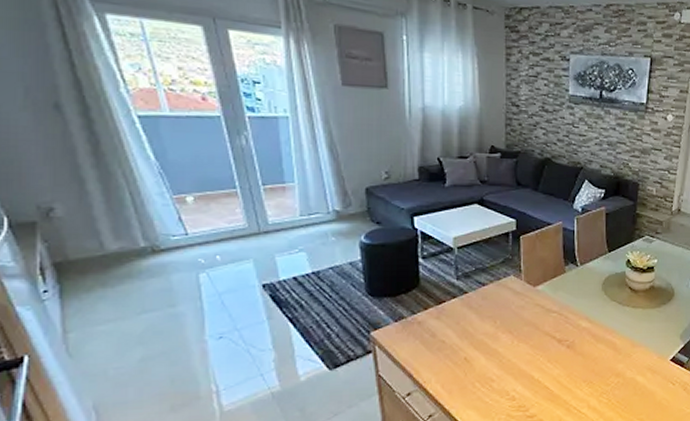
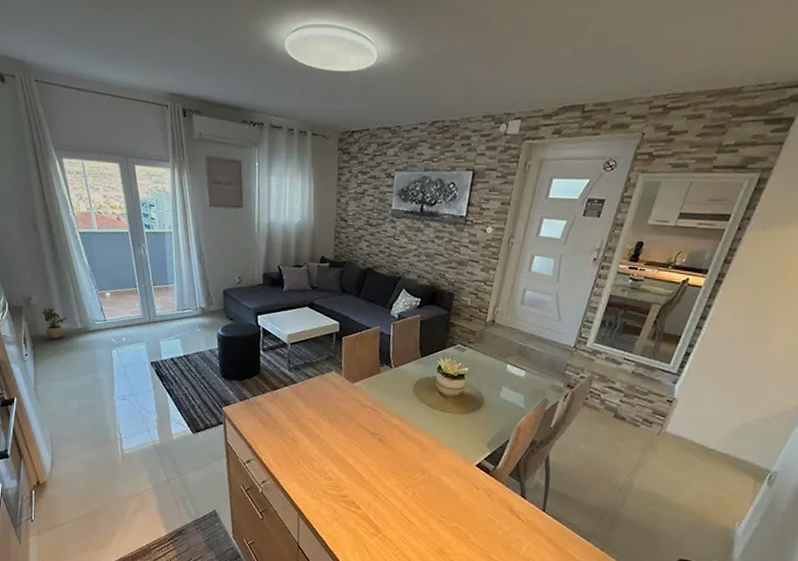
potted plant: none [73,220,119,266] -> present [41,307,66,340]

